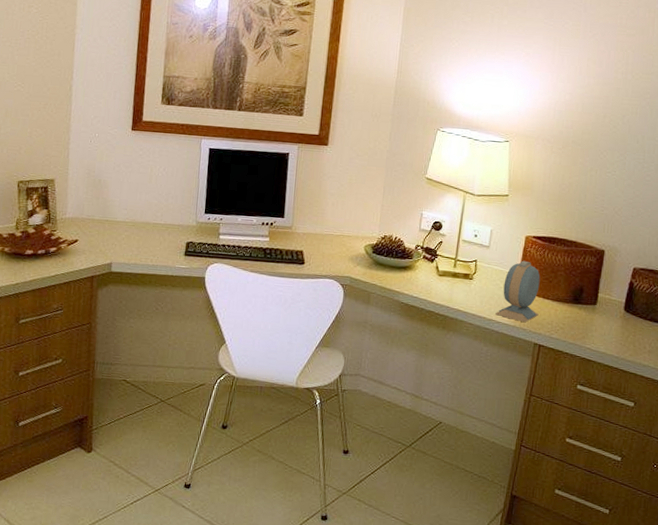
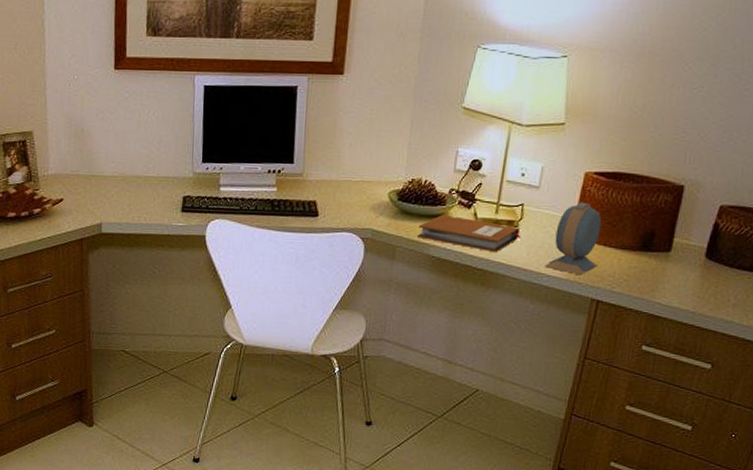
notebook: none [389,266,475,301] -> present [417,214,521,253]

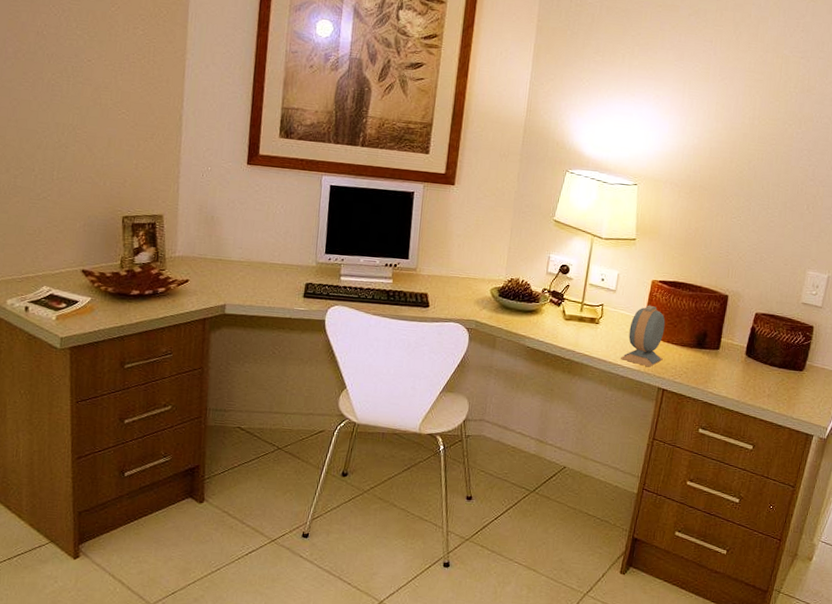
notebook: present [417,214,521,253] -> none [515,310,602,346]

